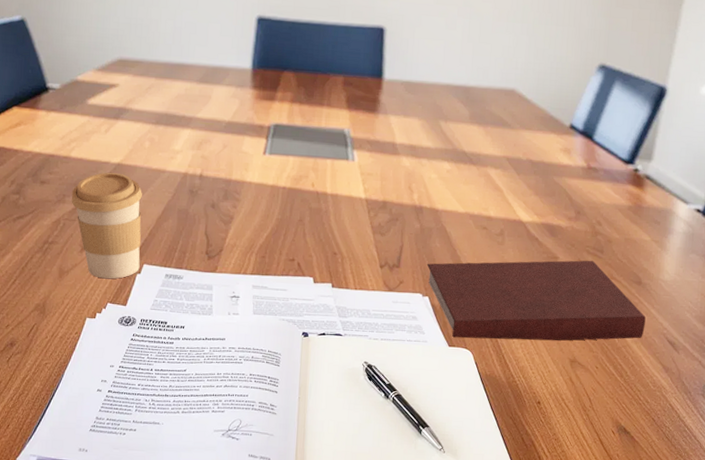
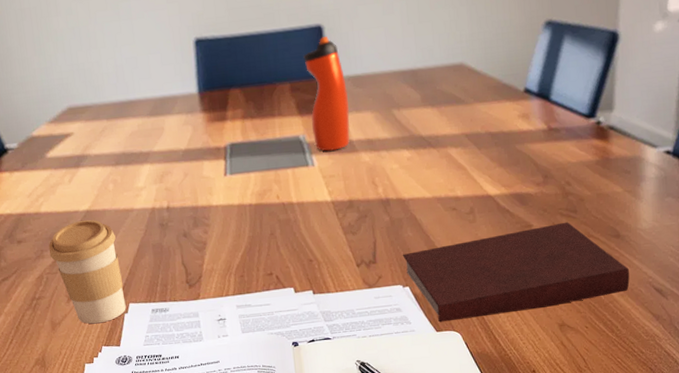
water bottle: none [357,38,400,150] -> present [303,36,350,151]

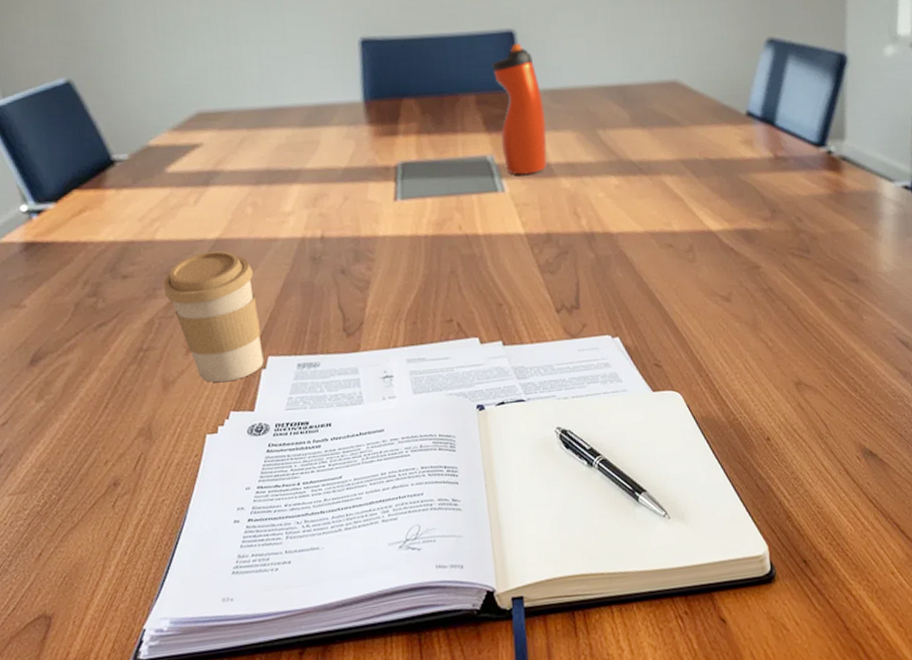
notebook: present [402,222,630,322] -> none [610,263,872,380]

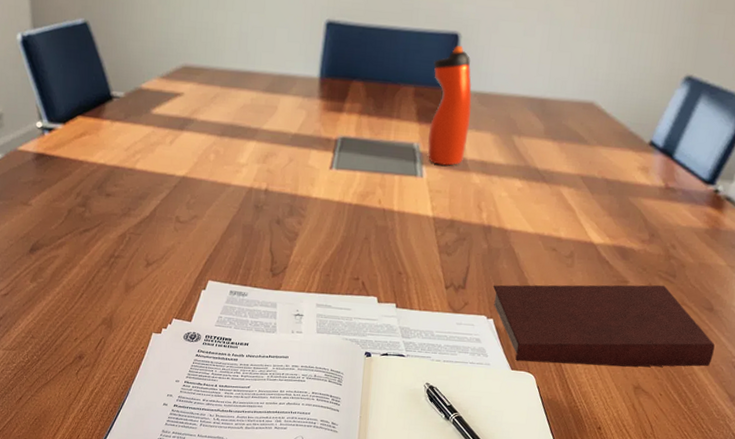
coffee cup: present [163,250,264,383] -> none [136,185,207,295]
notebook: none [610,263,872,380] -> present [492,285,715,367]

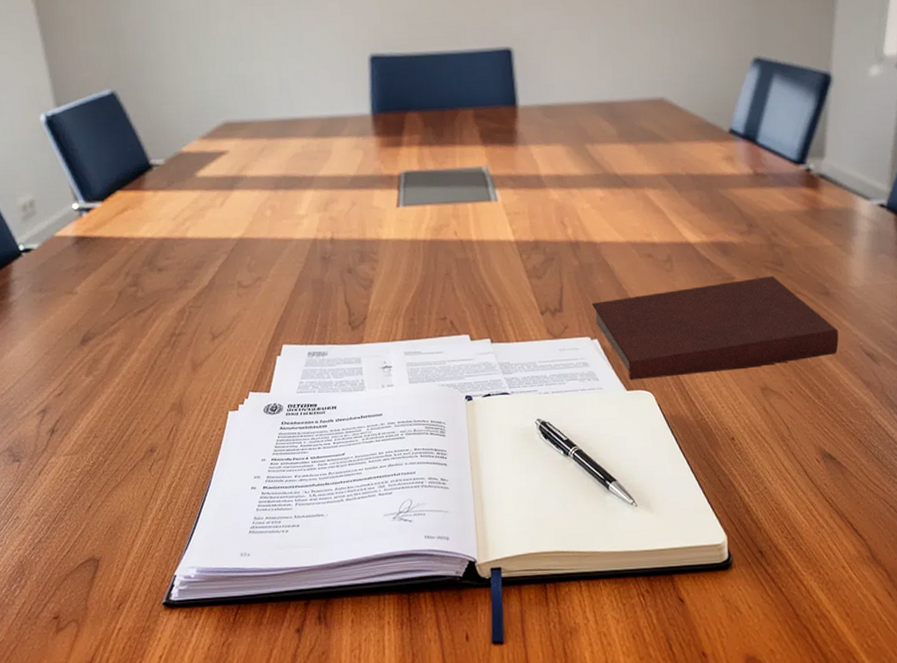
water bottle: present [427,46,472,166] -> none [490,61,539,186]

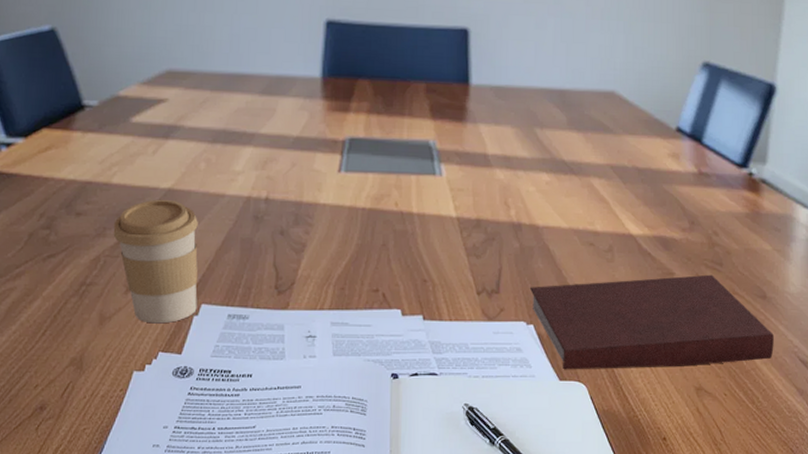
coffee cup: none [193,248,279,367] -> present [113,199,198,324]

